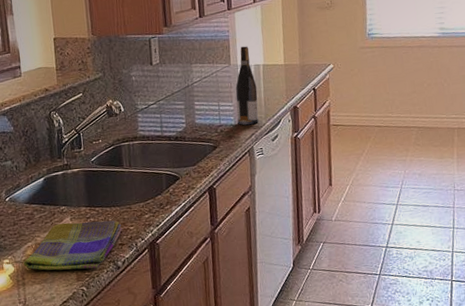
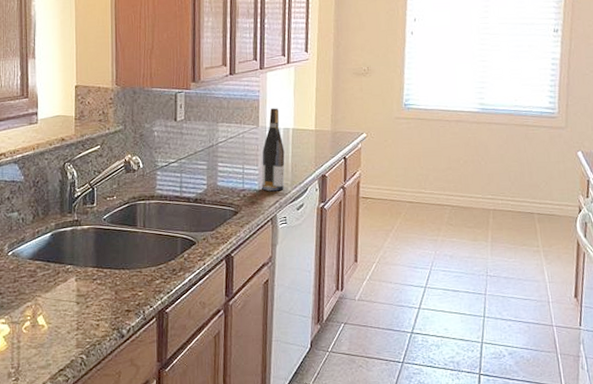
dish towel: present [24,220,123,271] -> none [21,283,130,336]

